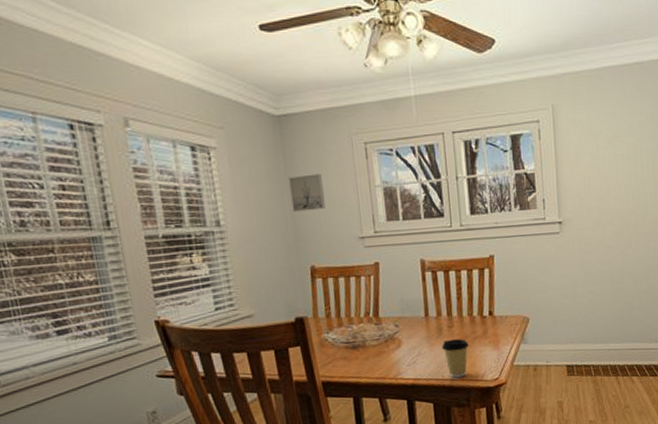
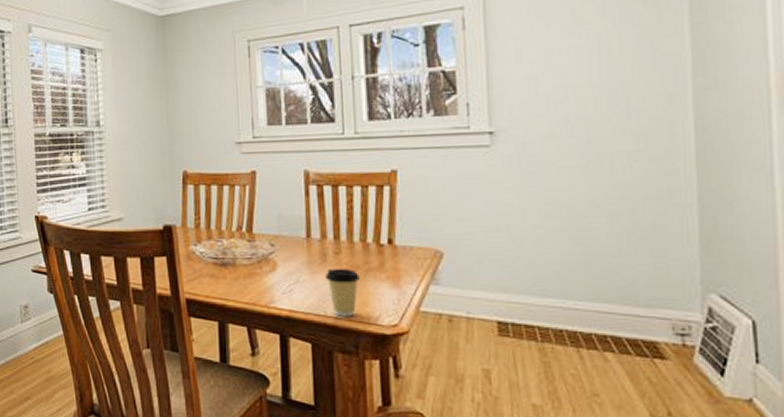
wall art: present [288,173,325,212] -> none [167,74,202,114]

